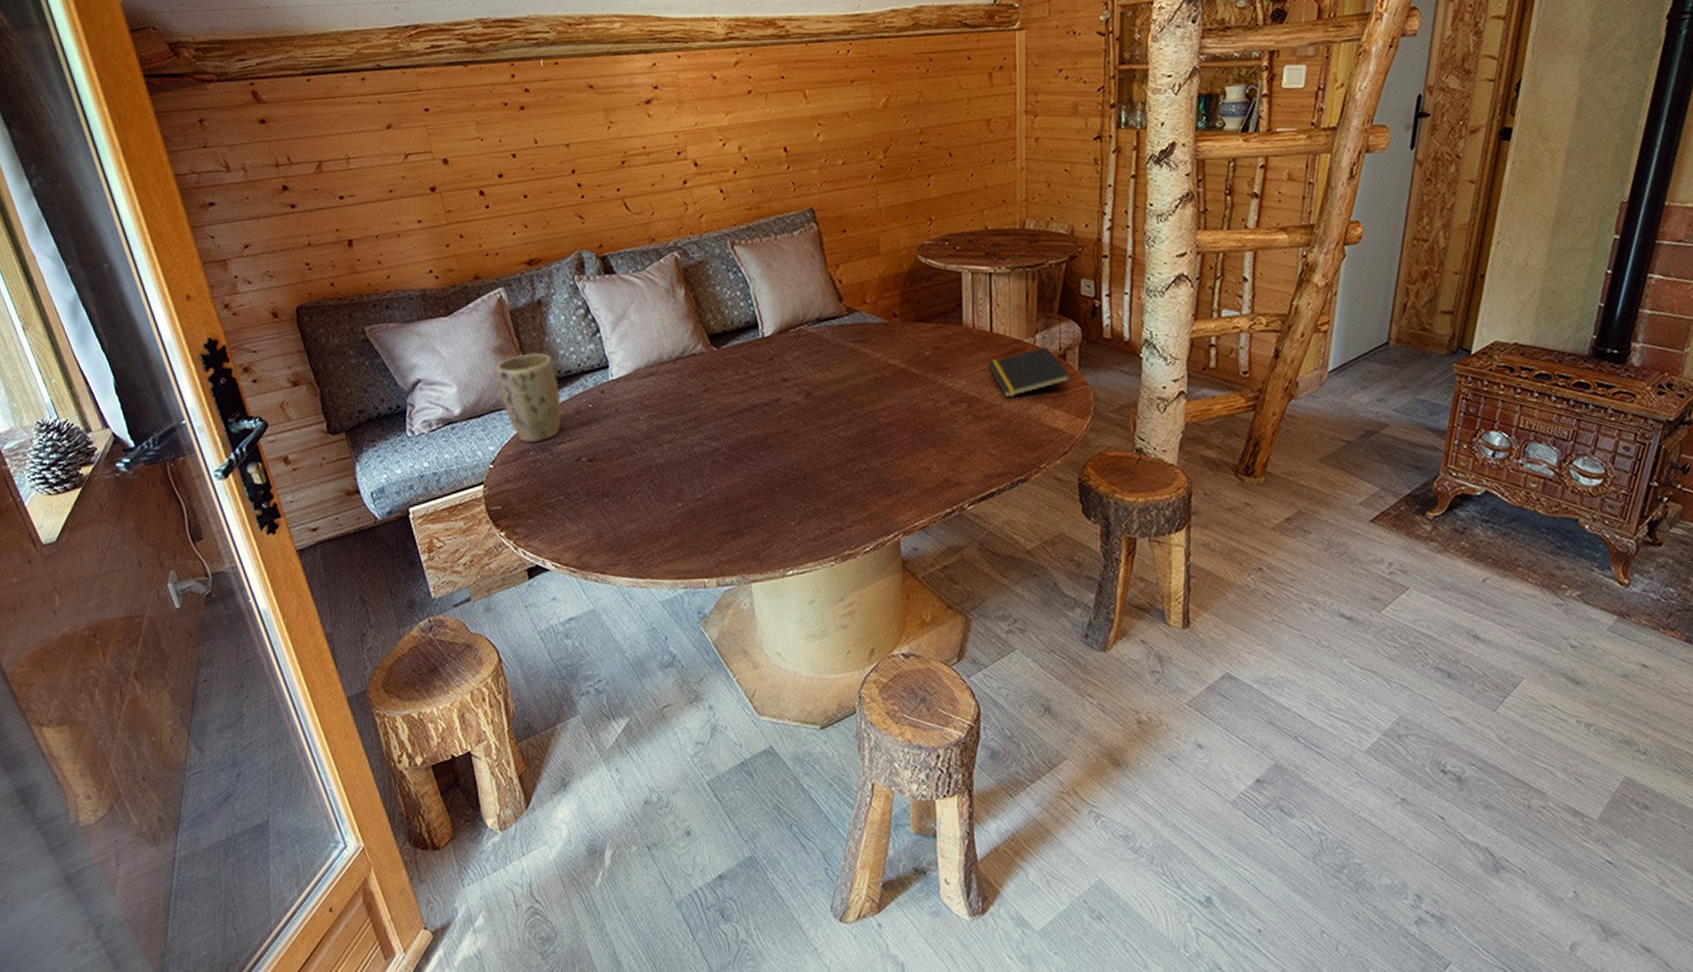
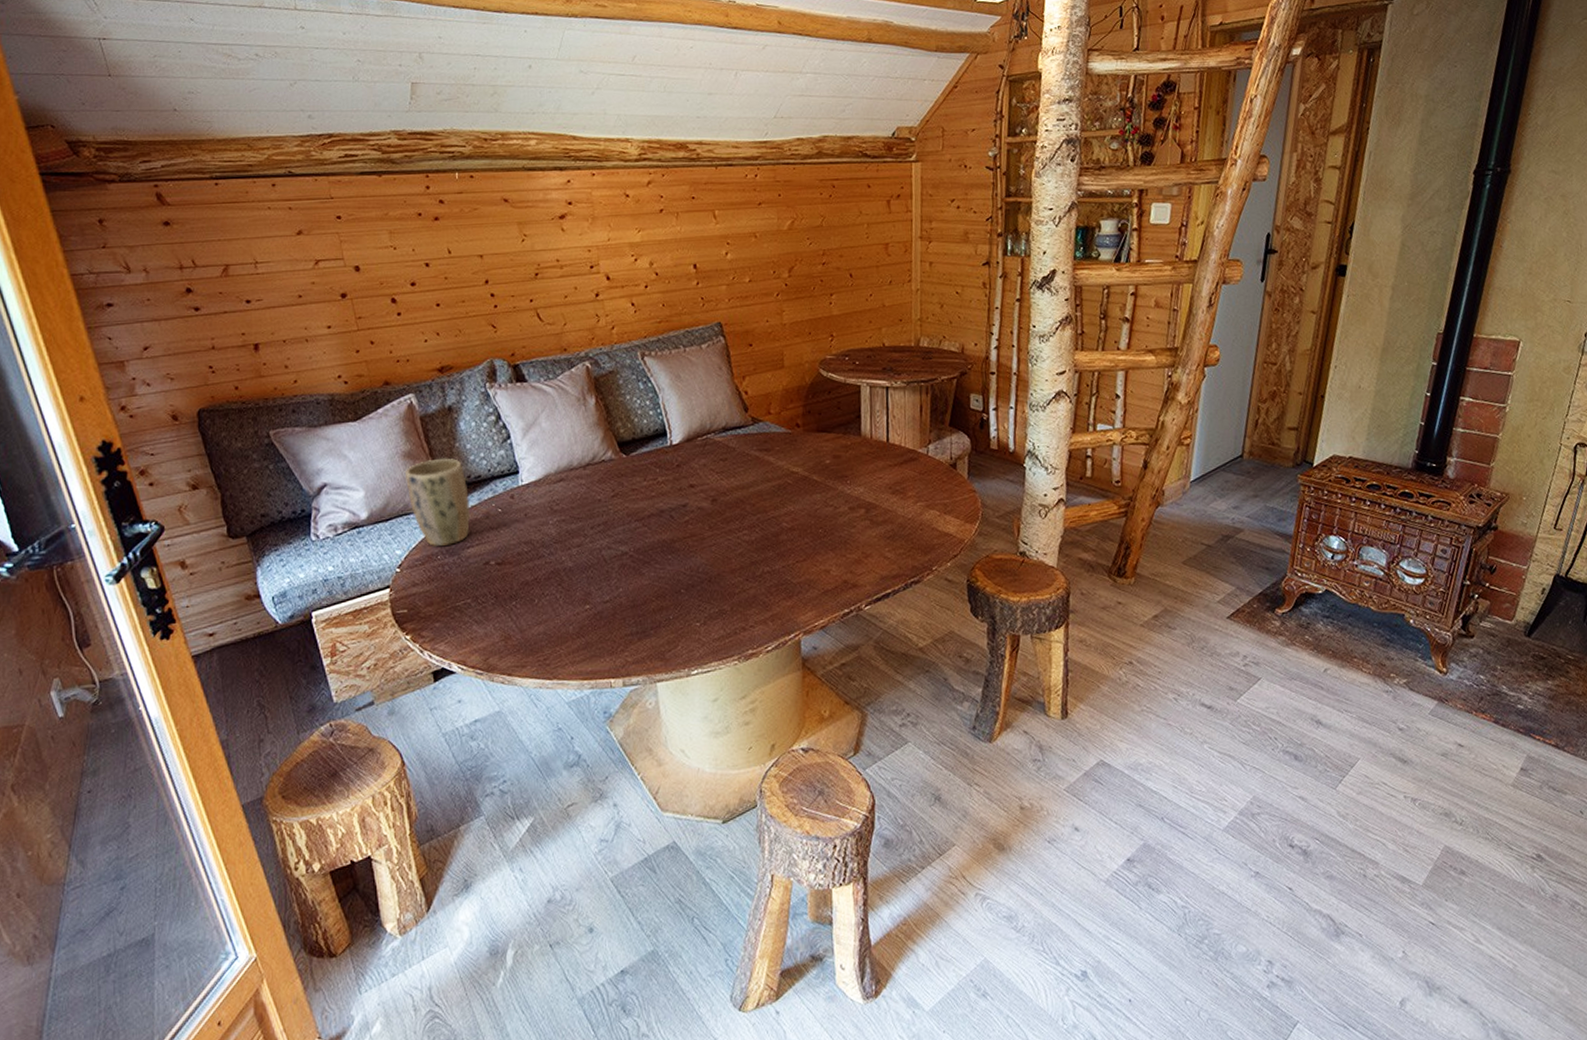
notepad: present [988,346,1072,397] -> none [885,456,962,503]

